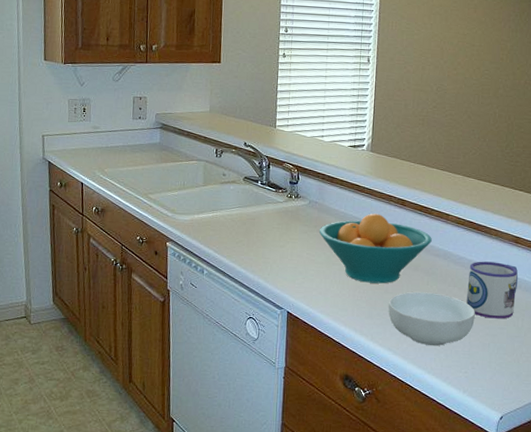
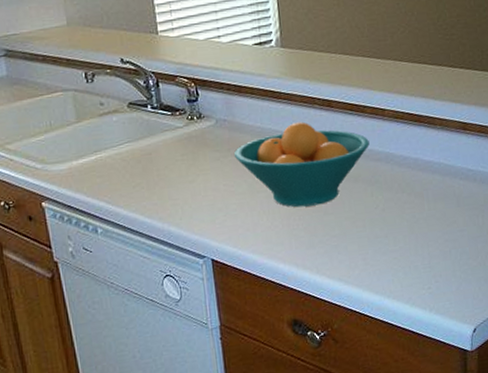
cereal bowl: present [388,291,475,347] -> none [331,204,431,267]
mug: present [467,261,518,319] -> none [416,155,472,222]

